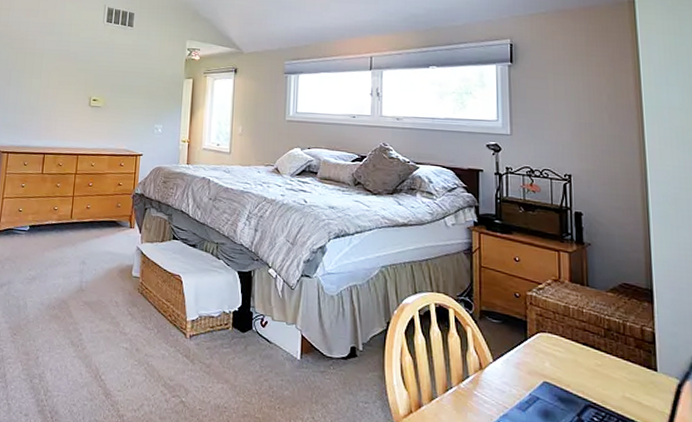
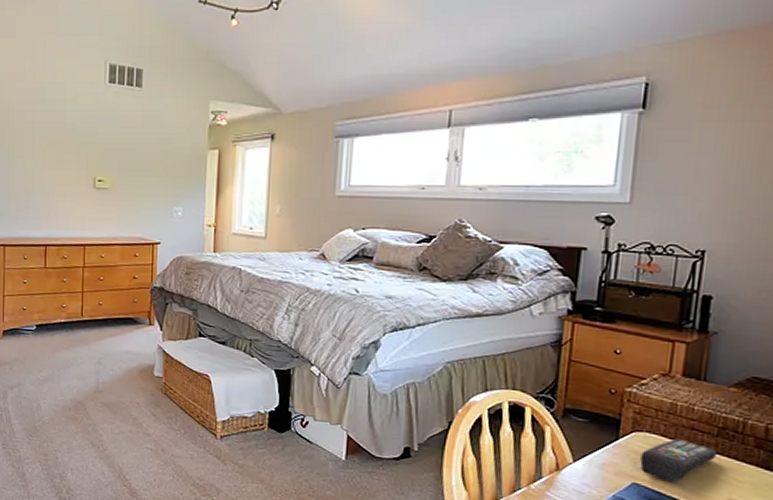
remote control: none [547,339,608,381] -> present [640,438,718,483]

